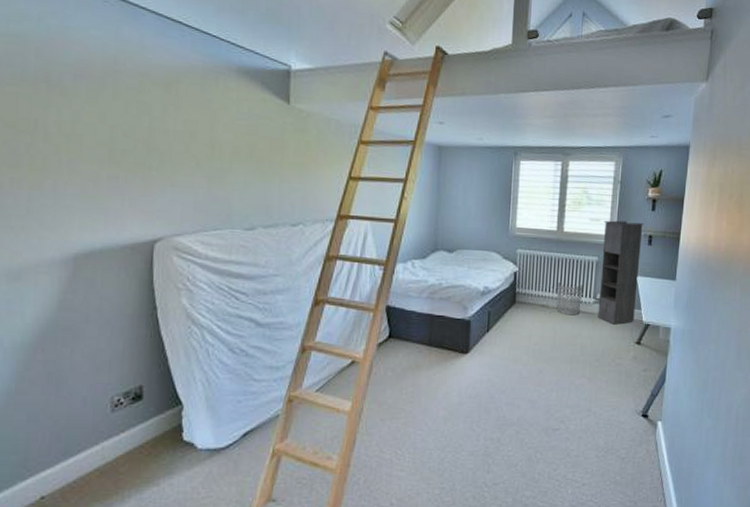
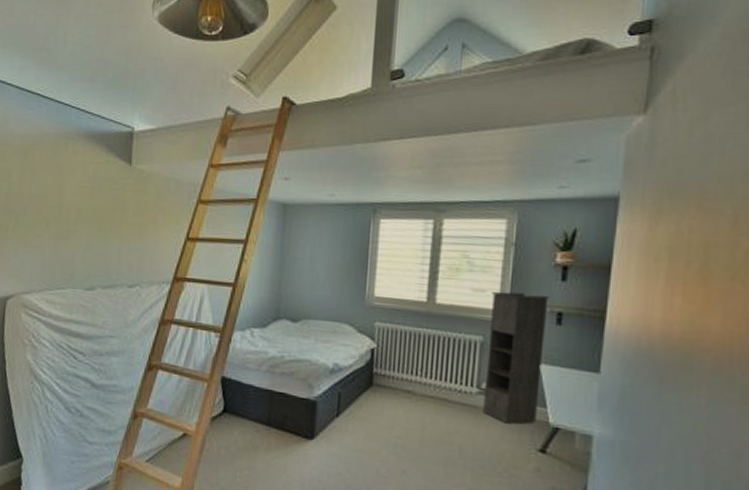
waste bin: present [556,282,584,316] -> none [426,364,463,407]

